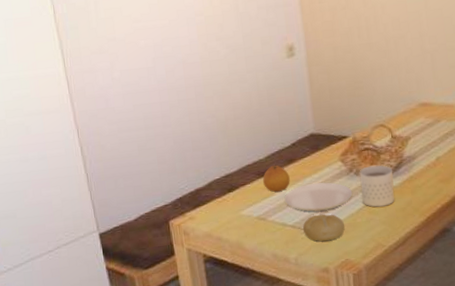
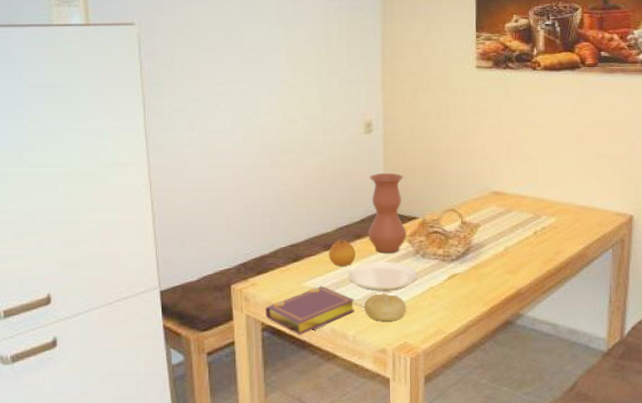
book: none [205,212,294,263] -> present [265,286,355,335]
vase: none [296,94,339,175] -> present [368,172,406,254]
mug: present [359,165,395,208] -> none [425,249,460,293]

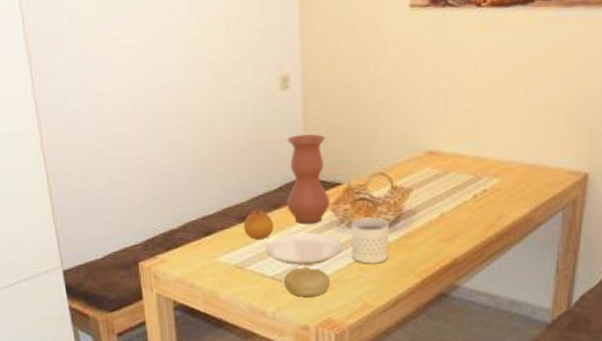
book: present [265,286,355,335] -> none [176,260,274,313]
mug: none [425,249,460,293] -> present [351,217,390,265]

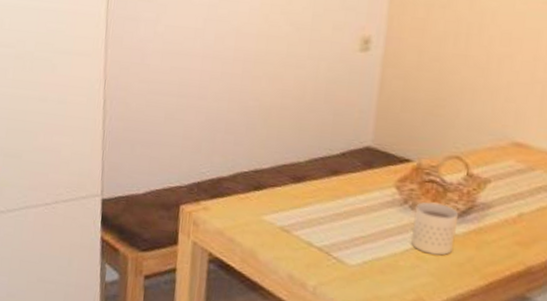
fruit: present [244,209,274,239] -> none [297,172,330,205]
plate: present [266,231,342,264] -> none [317,204,402,242]
bread roll: present [283,267,330,297] -> none [330,242,383,278]
vase: present [286,134,330,224] -> none [347,101,402,199]

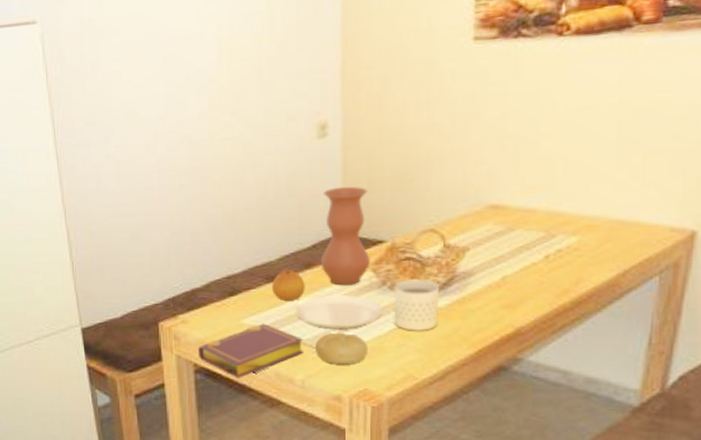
book: none [214,222,321,275] -> present [197,323,303,378]
fruit: none [297,172,330,205] -> present [272,269,305,301]
plate: none [317,204,402,242] -> present [296,294,383,329]
bread roll: none [330,242,383,278] -> present [314,332,367,365]
vase: none [347,101,402,199] -> present [320,186,370,286]

